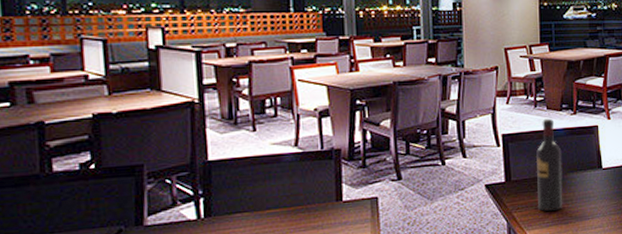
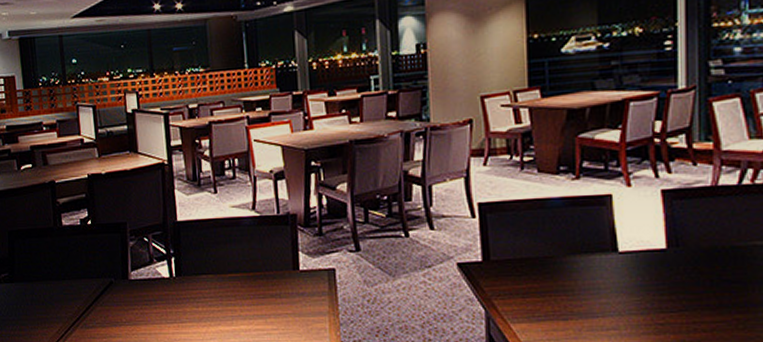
wine bottle: present [535,118,562,212] -> none [522,184,559,303]

